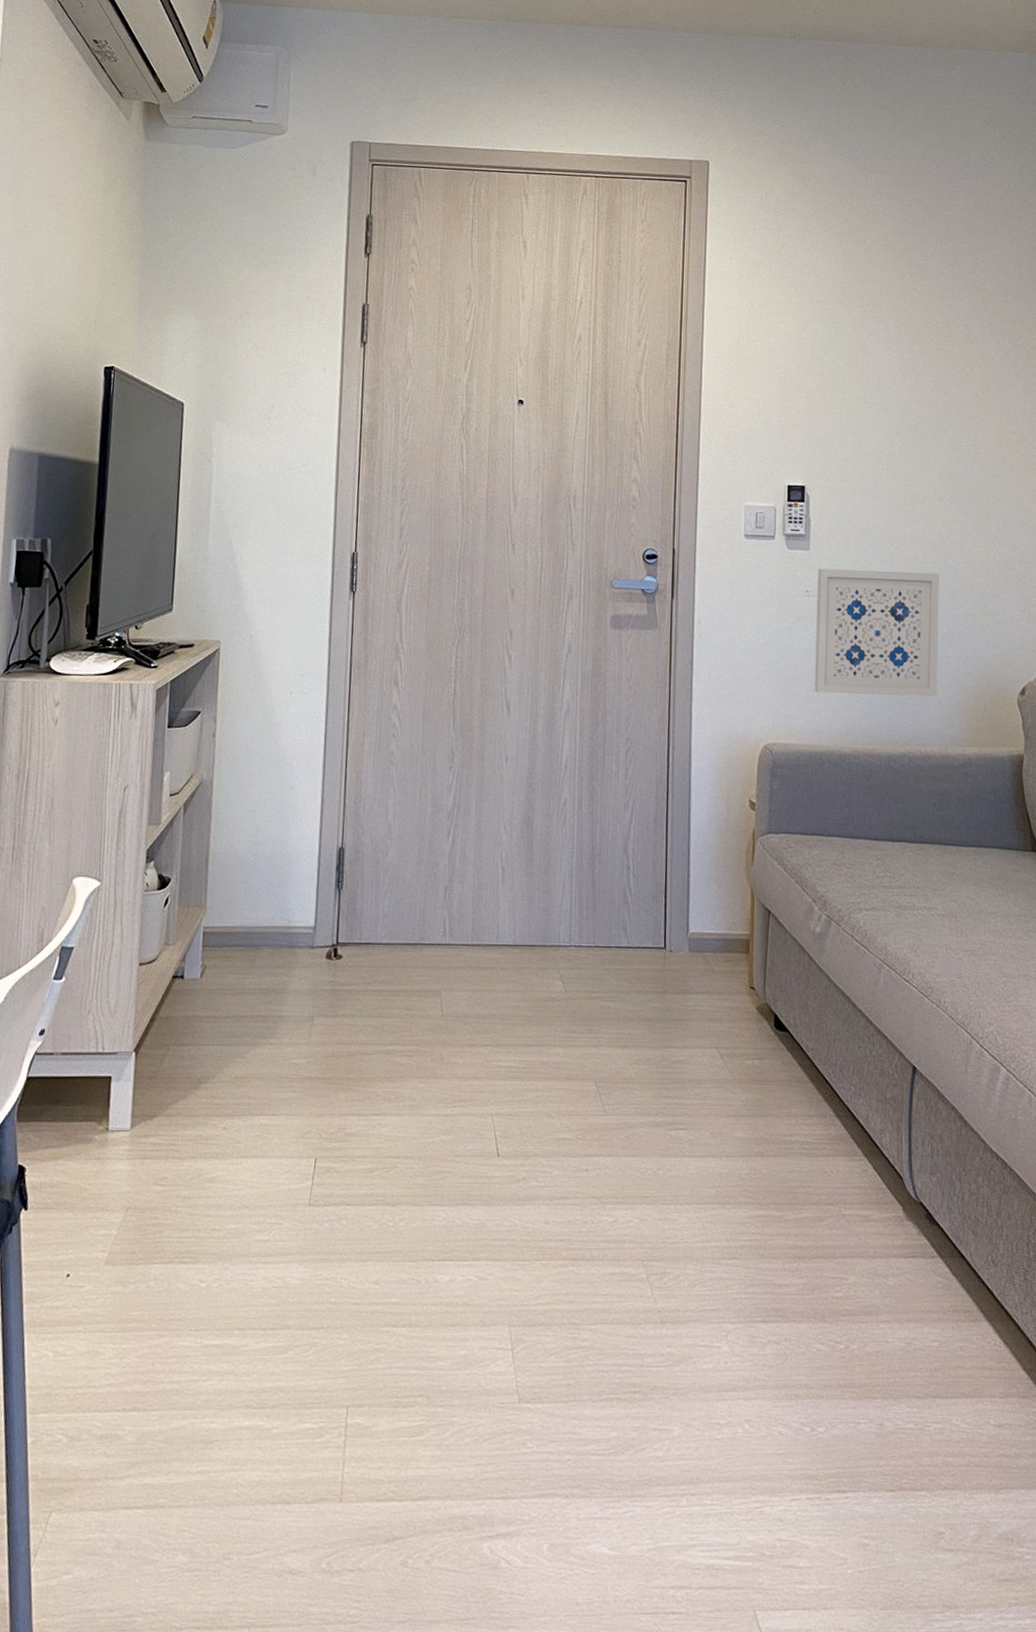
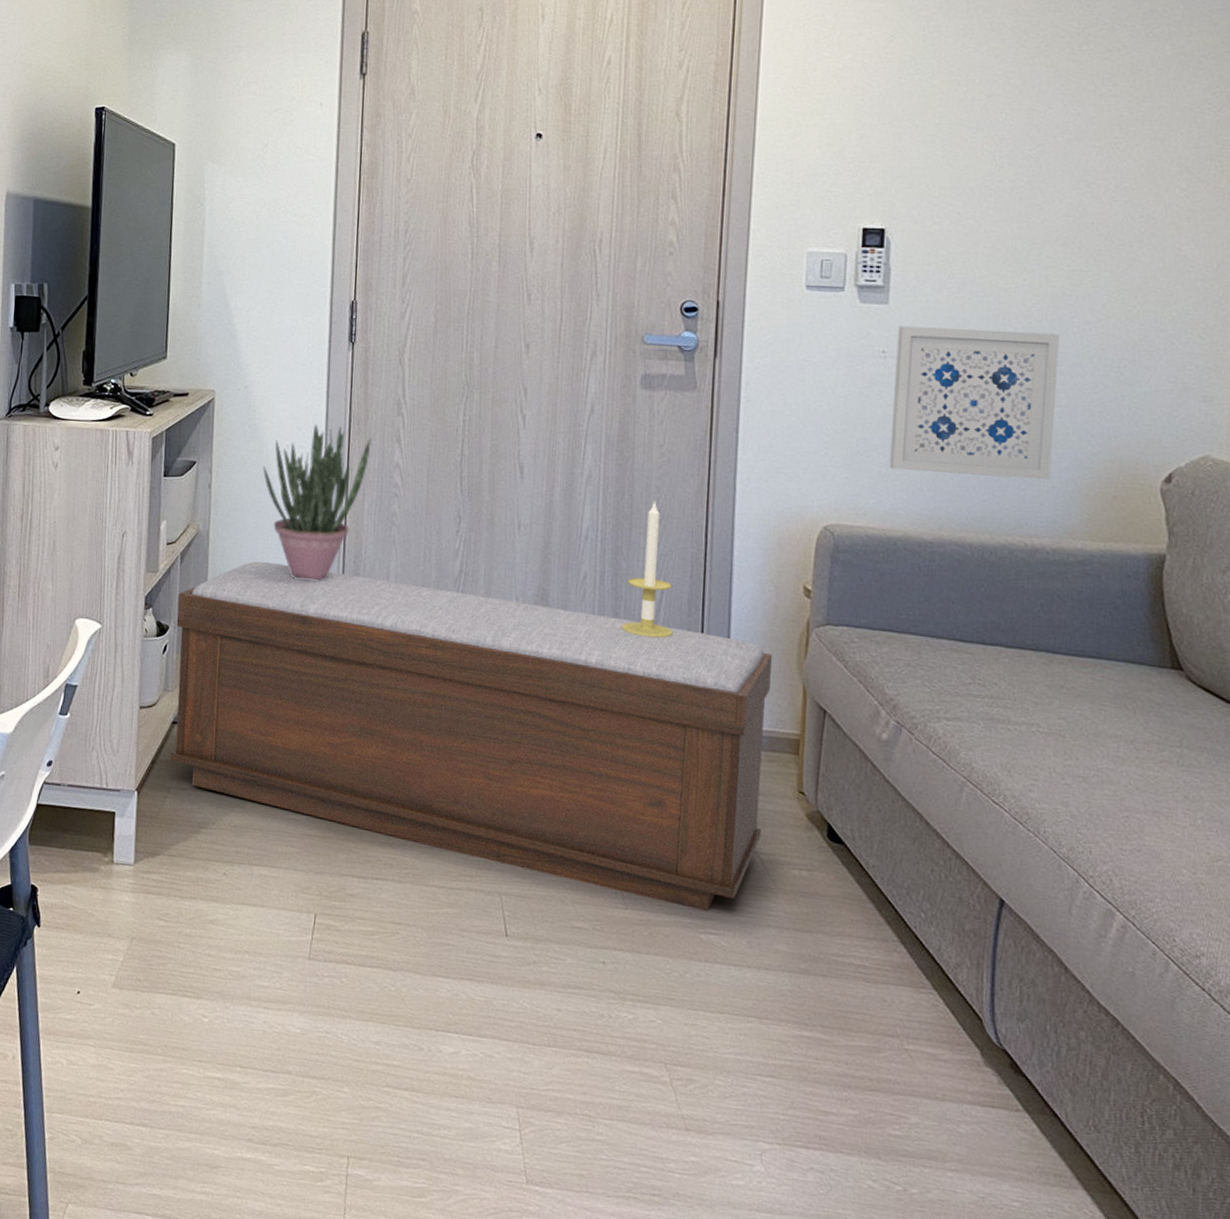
bench: none [170,807,725,1109] -> present [170,561,772,912]
potted plant: none [266,670,371,824] -> present [262,423,372,582]
candle: none [597,730,642,856] -> present [621,501,673,638]

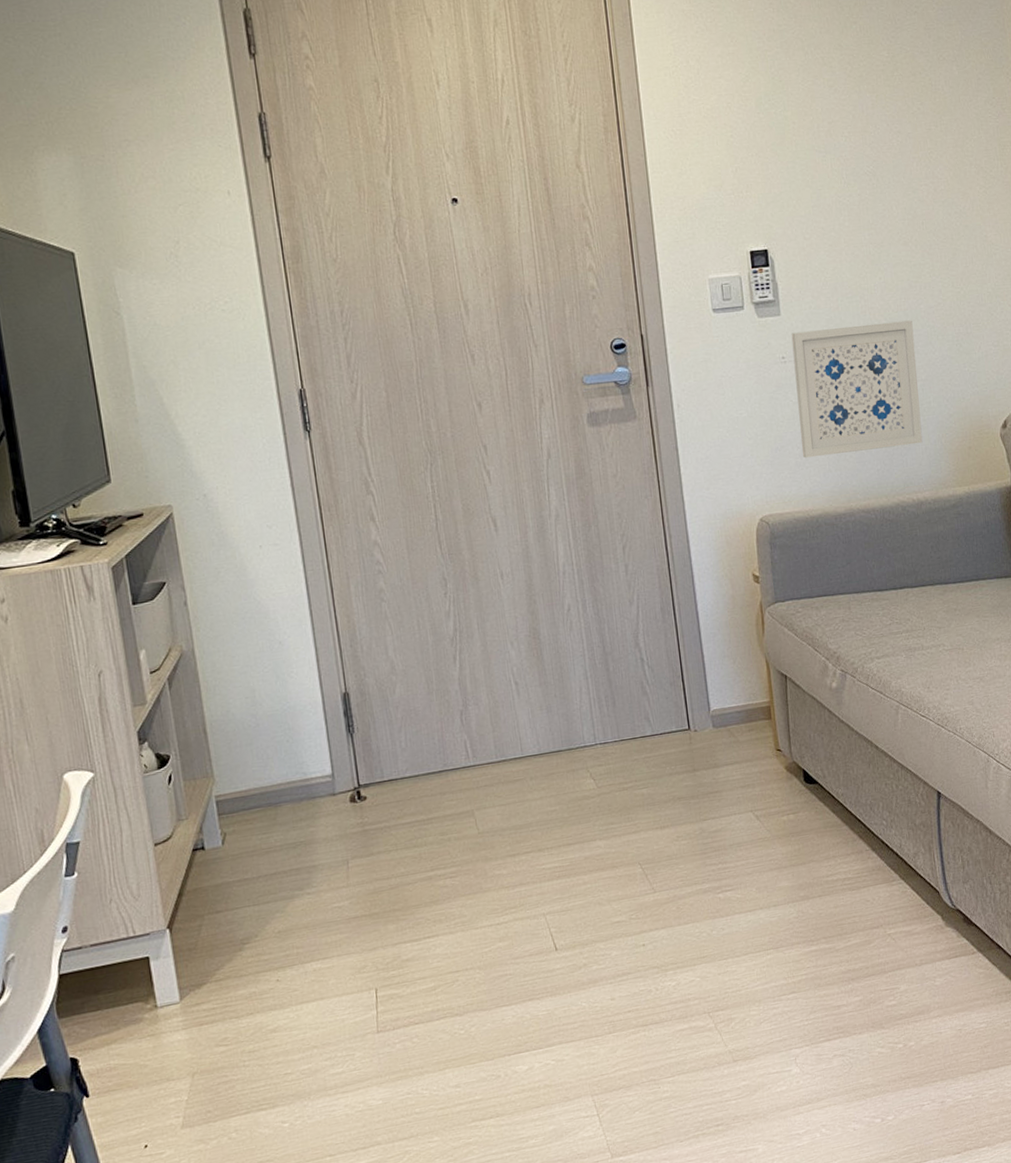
bench: present [170,561,772,912] -> none [173,632,753,906]
potted plant: present [262,423,372,582] -> none [238,516,347,677]
candle: present [621,501,673,638] -> none [607,526,653,651]

